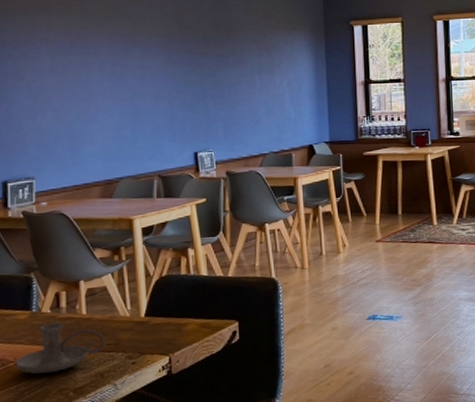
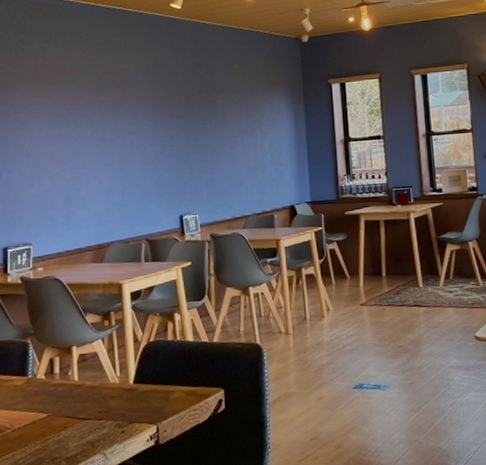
candle holder: present [15,323,105,374] -> none [12,389,95,442]

